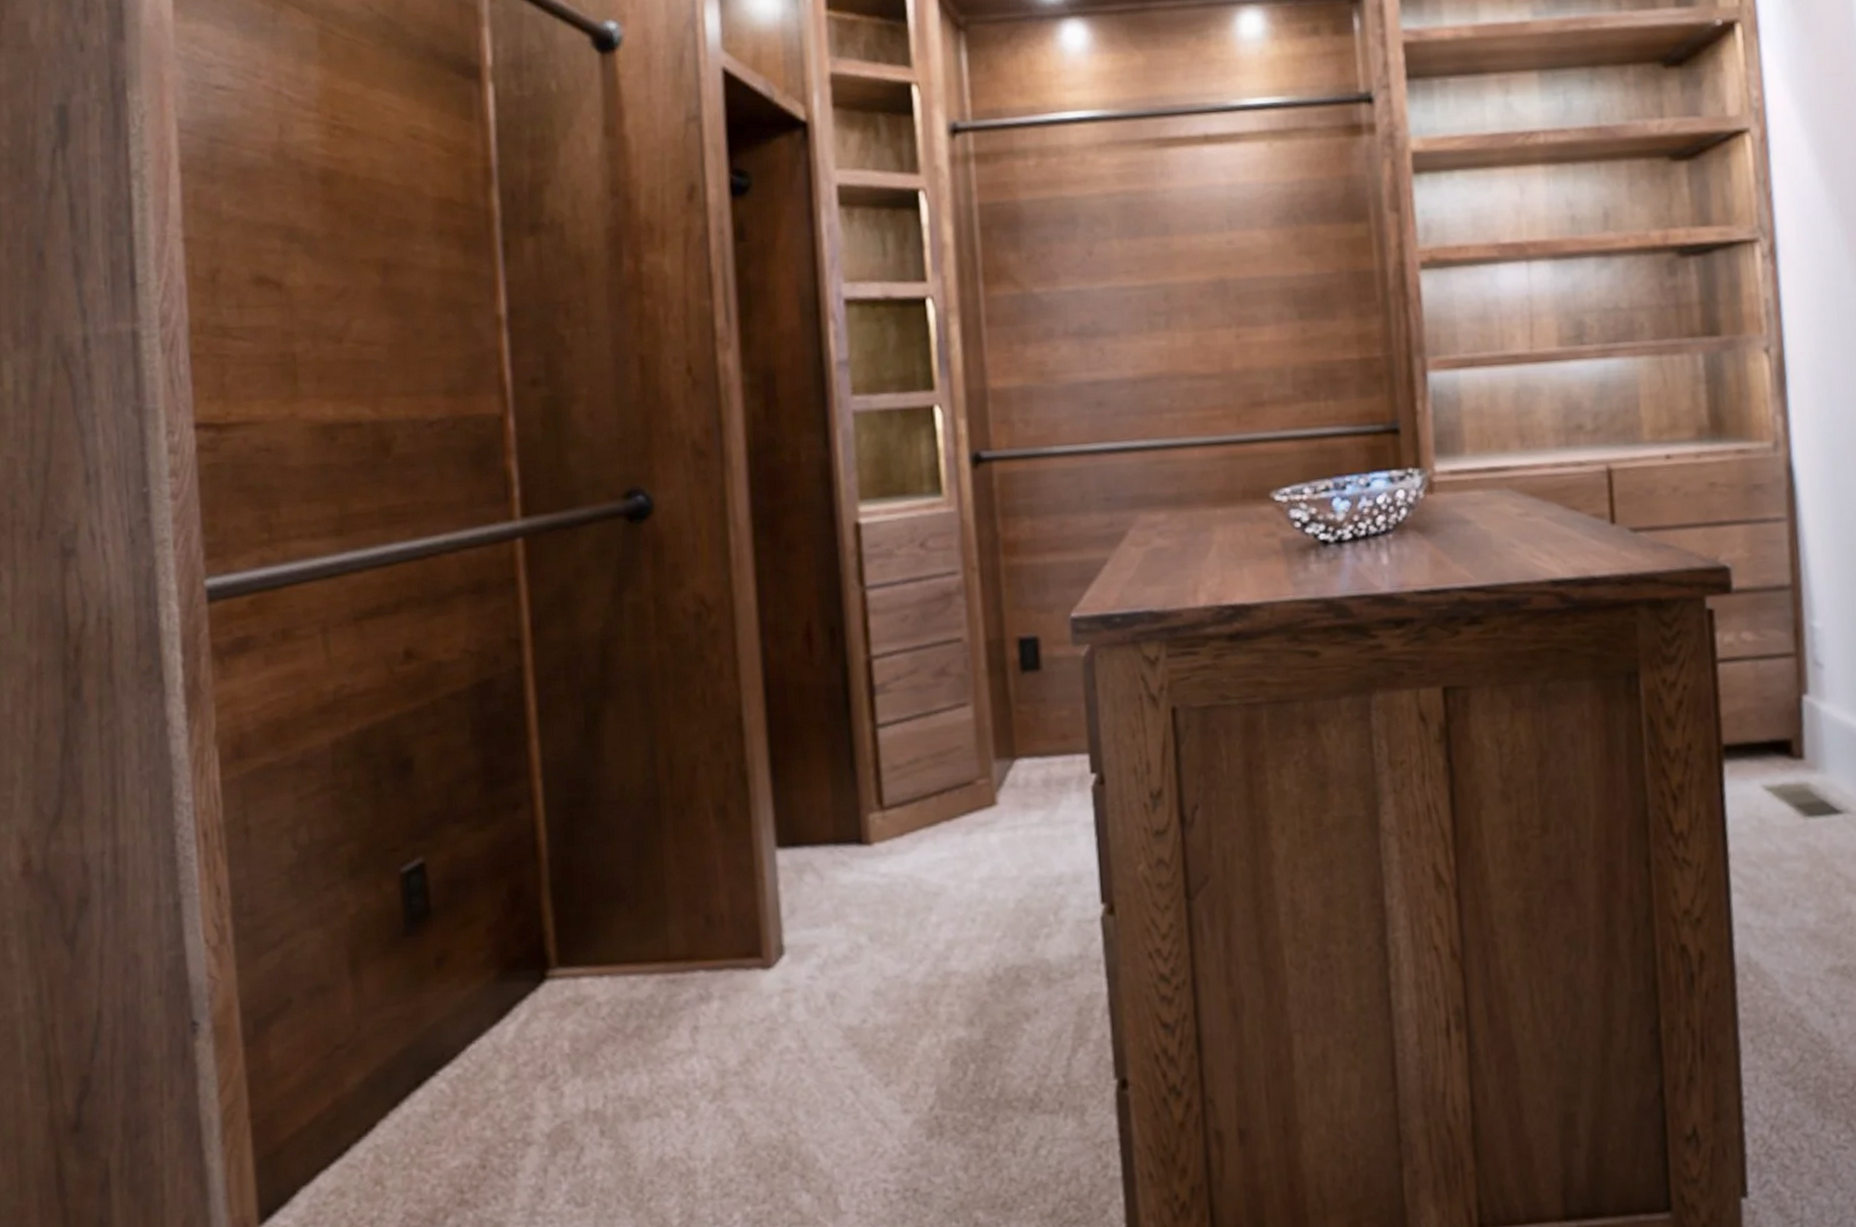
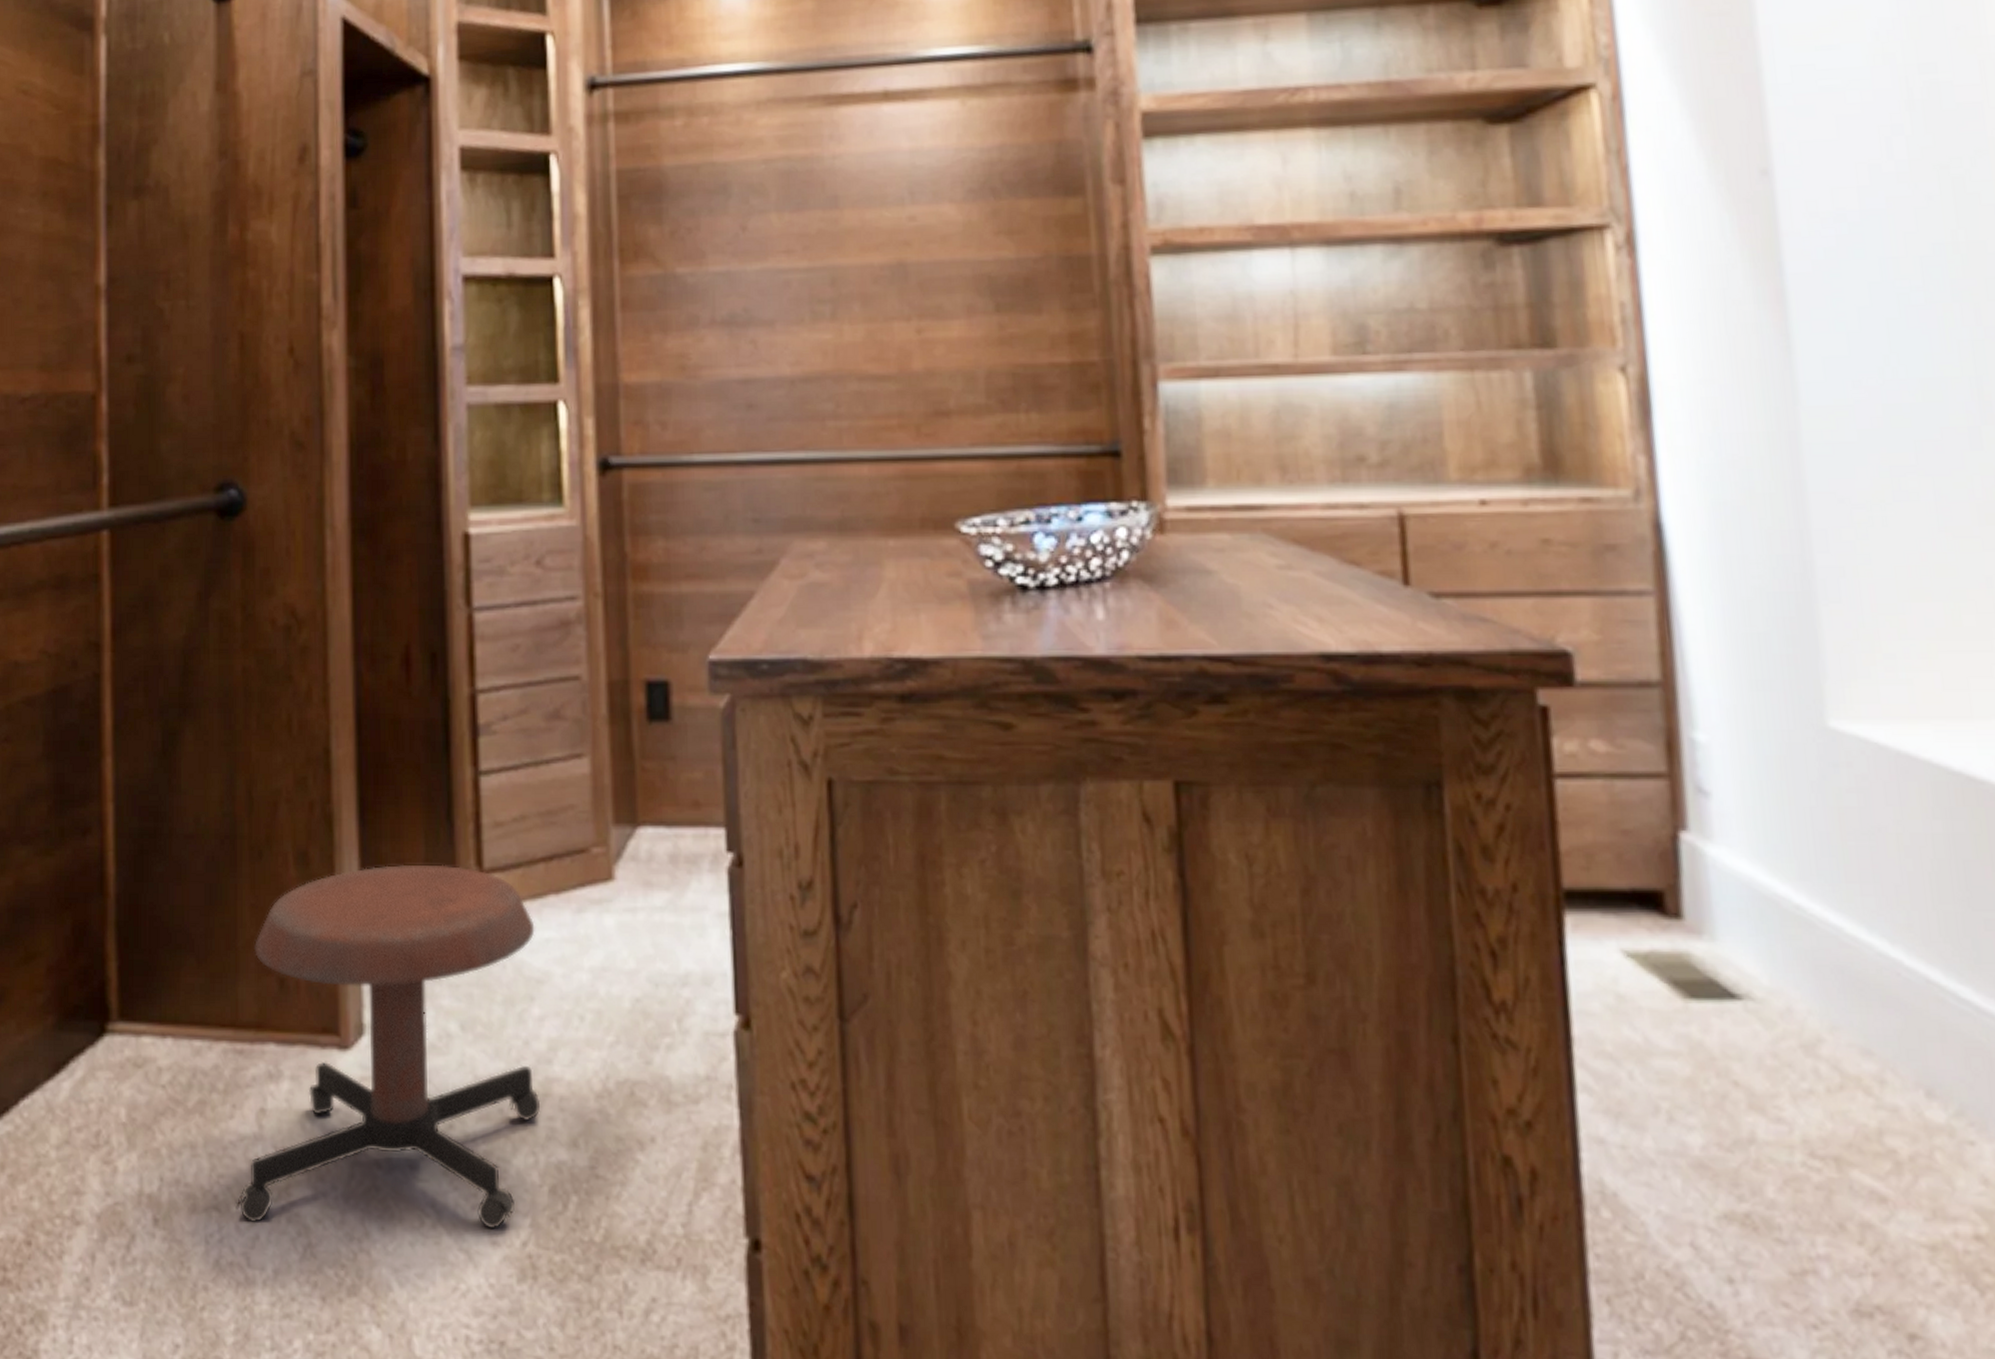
stool: none [675,805,942,1123] -> present [236,864,541,1230]

